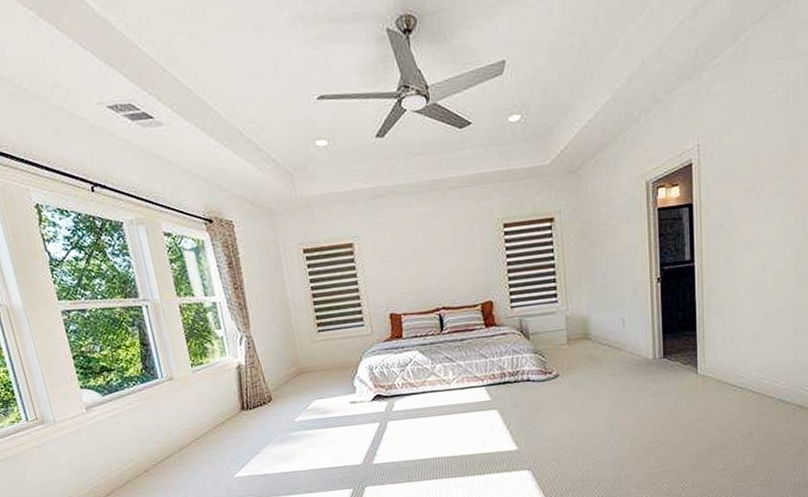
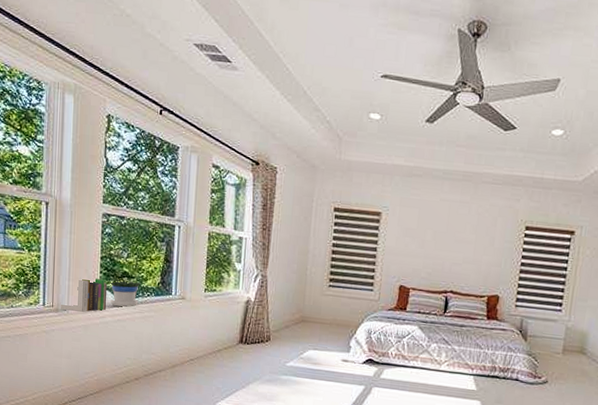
books: none [43,379,94,421] -> present [60,279,107,313]
flowerpot: none [90,373,126,404] -> present [110,280,141,308]

